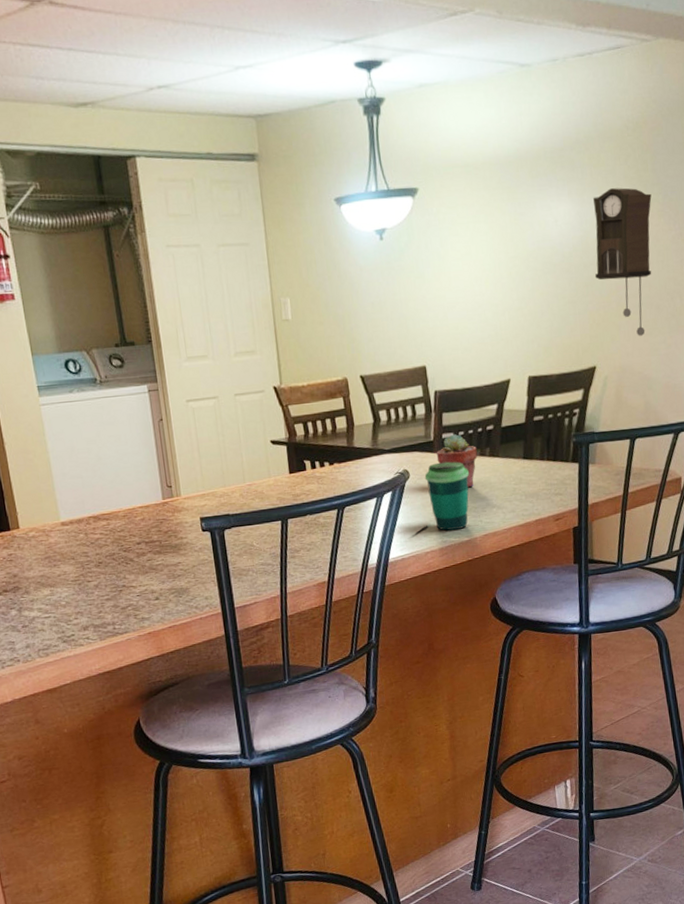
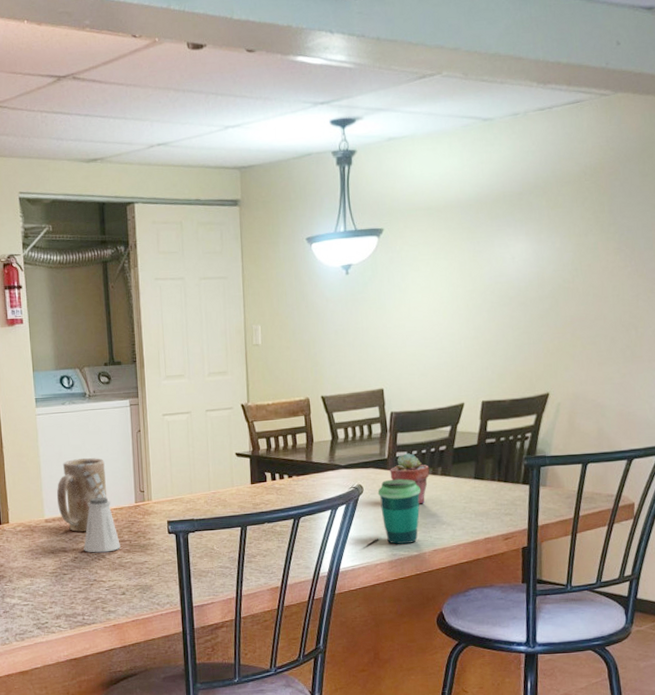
mug: none [72,451,131,534] -> present [56,457,108,532]
saltshaker: none [108,494,150,557] -> present [84,497,121,553]
pendulum clock: present [592,188,652,336] -> none [549,227,608,366]

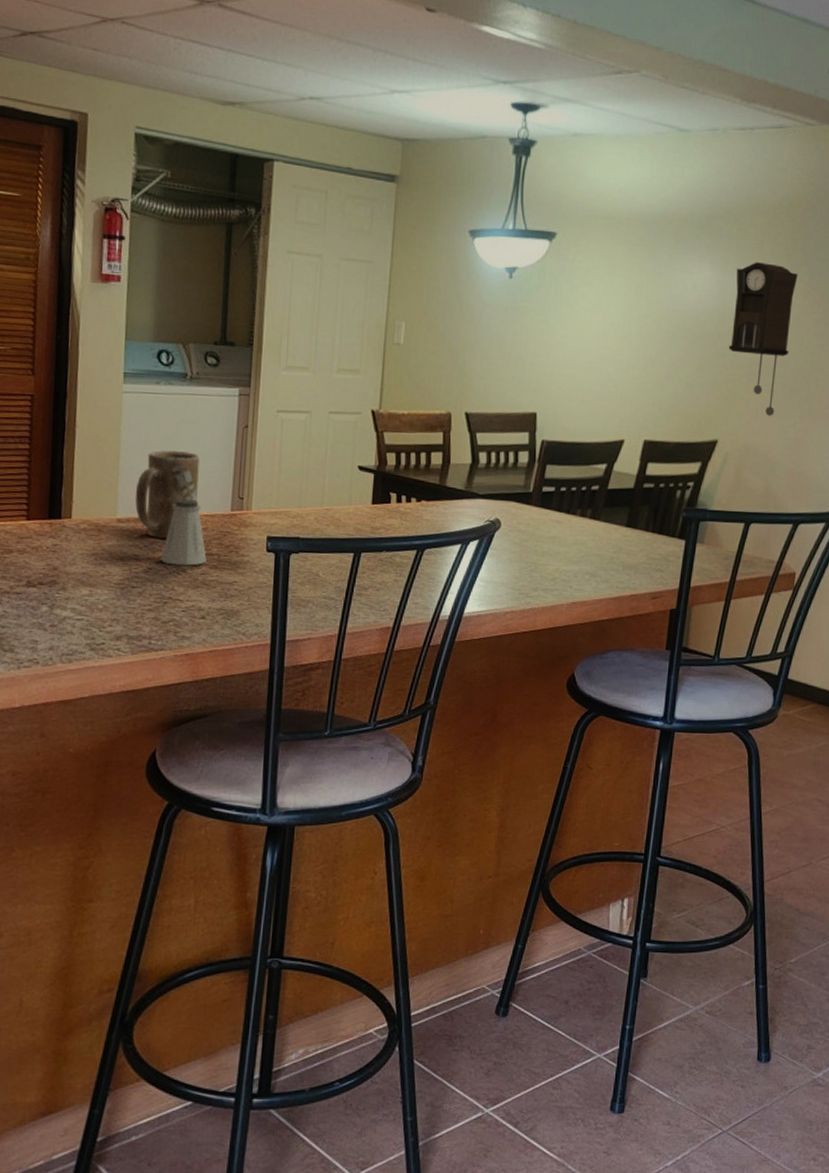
cup: present [377,478,420,544] -> none [516,516,565,592]
potted succulent: present [390,453,430,504] -> none [533,489,578,549]
pendulum clock: none [549,227,608,366] -> present [728,262,798,416]

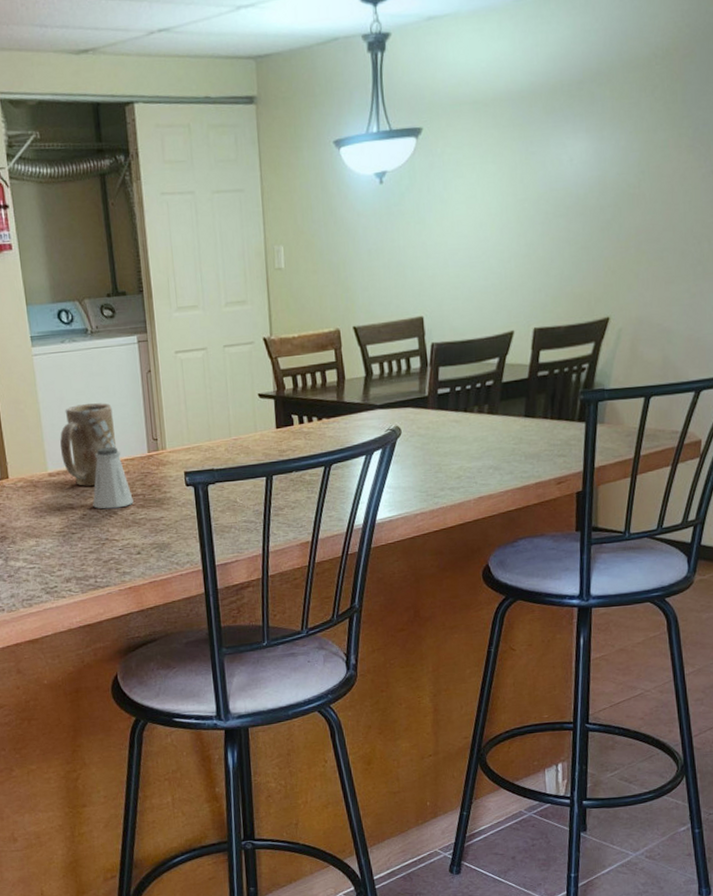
pendulum clock: present [728,262,798,416] -> none [612,122,680,285]

